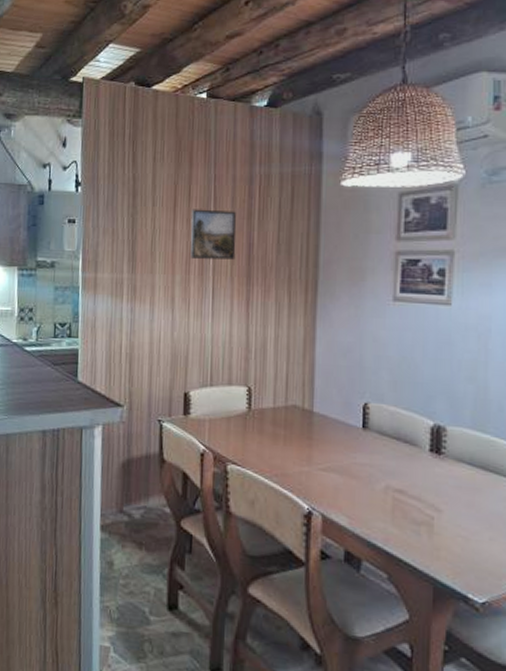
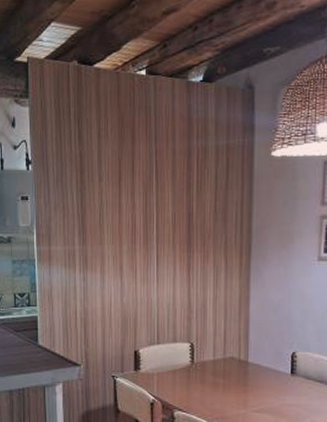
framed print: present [190,209,237,260] -> none [135,182,177,229]

